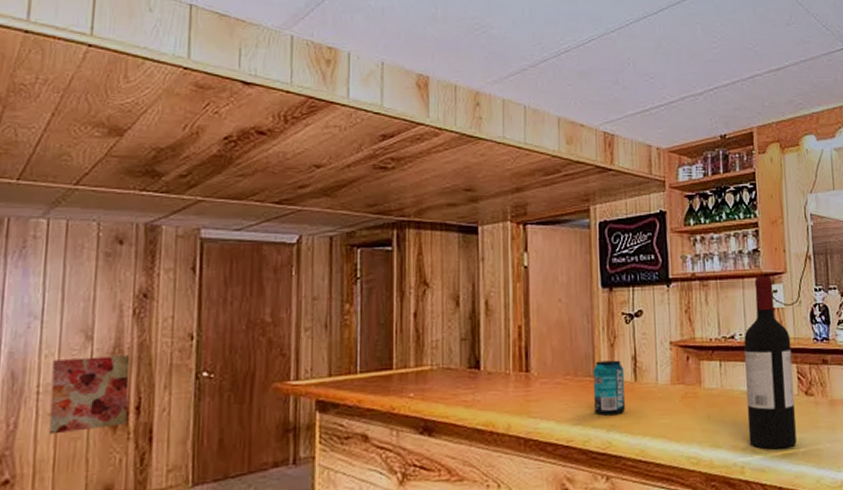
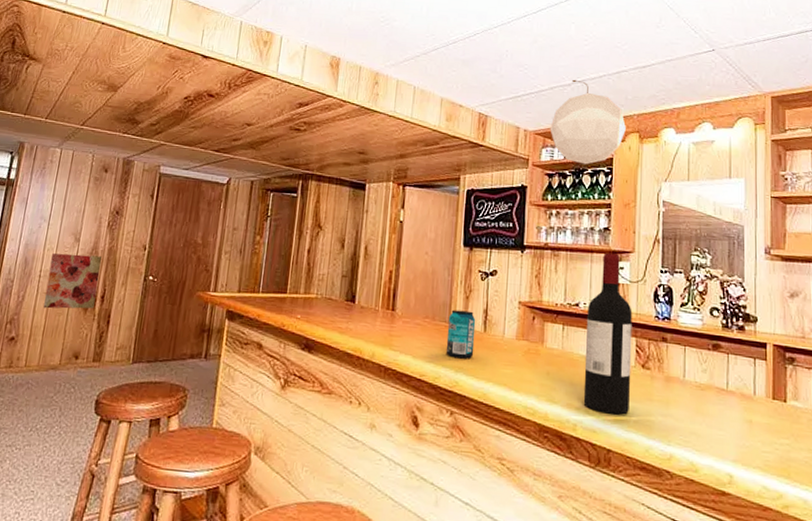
pendant light: none [684,87,766,182] -> present [550,79,626,165]

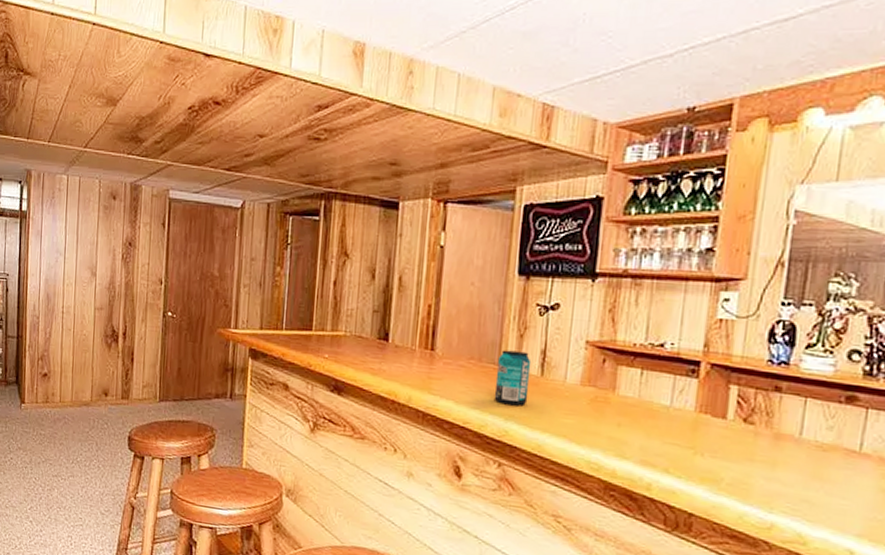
wall art: present [43,253,102,309] -> none [69,289,120,346]
pendant light: present [550,79,626,165] -> none [639,47,750,165]
wine bottle: present [583,253,633,416] -> none [662,280,737,476]

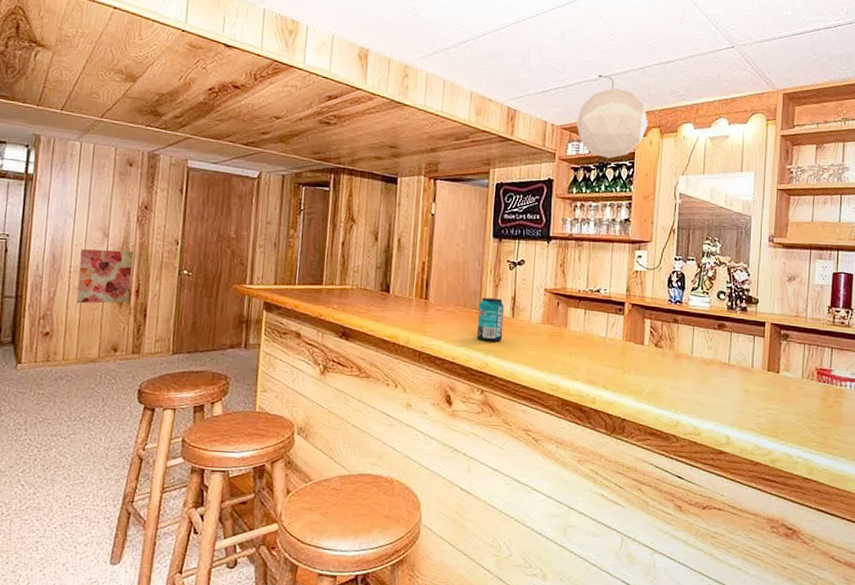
wall art: none [69,289,120,346] -> present [76,249,134,304]
pendant light: none [639,47,750,165] -> present [576,74,648,159]

